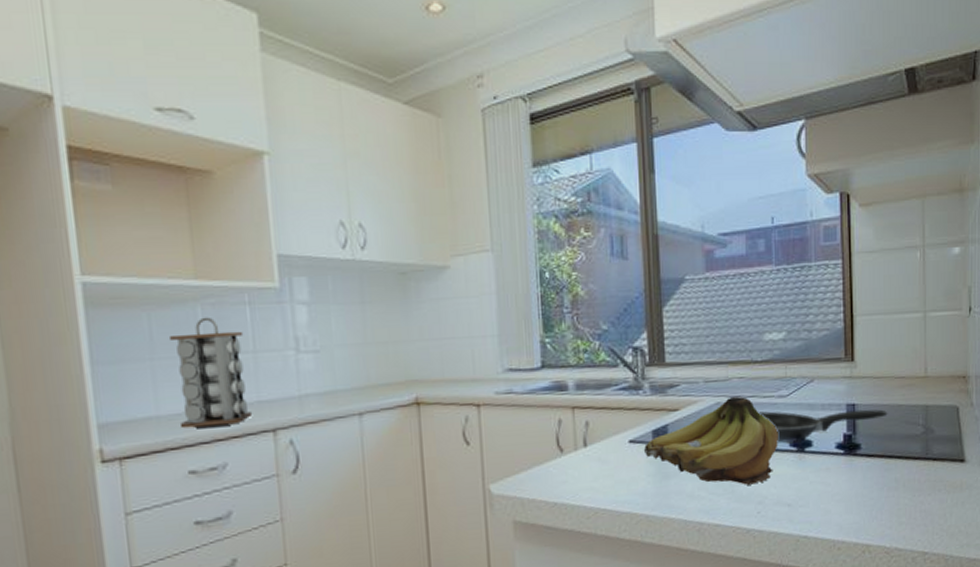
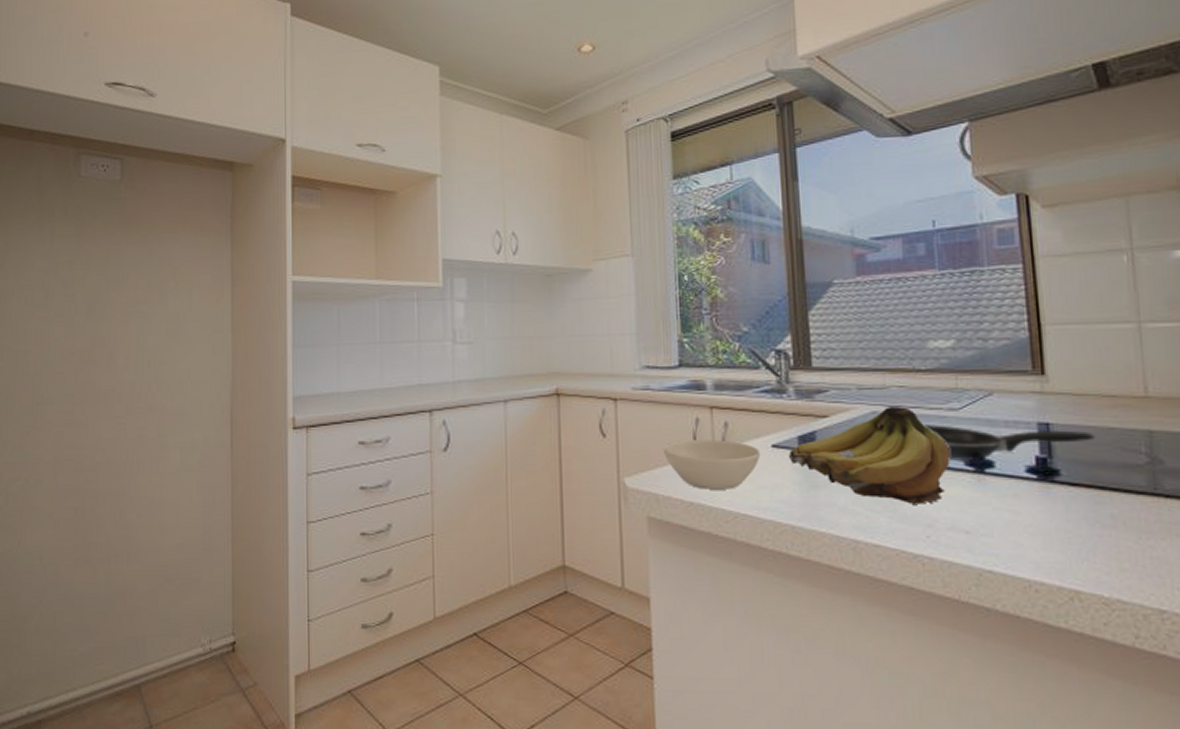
spice rack: present [168,317,253,429] -> none [352,310,414,406]
soup bowl: none [527,439,619,489] -> present [663,440,761,489]

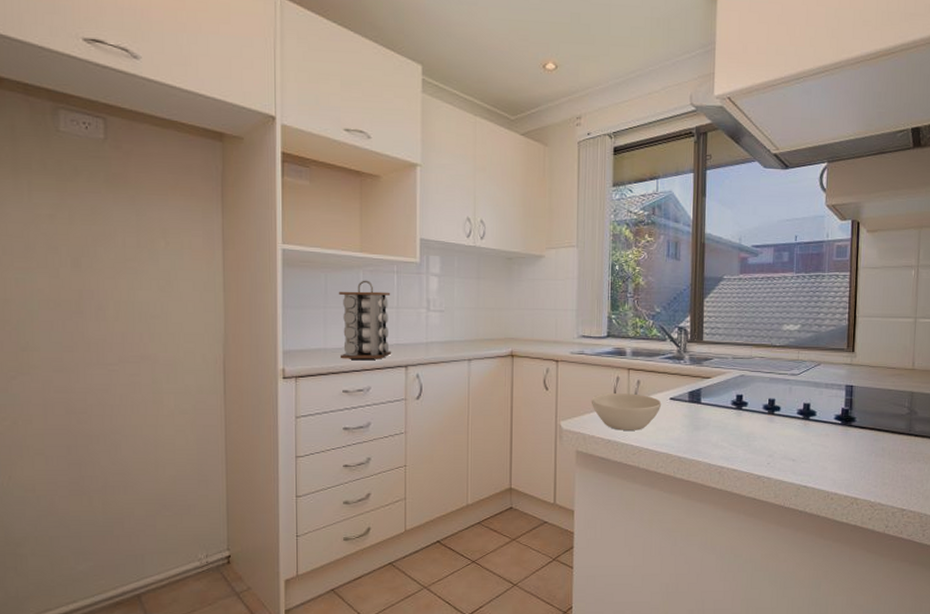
spice rack: none [352,310,414,406] -> present [338,280,392,361]
fruit: present [788,405,950,504] -> none [680,371,789,441]
frying pan: present [923,425,1096,461] -> none [774,385,880,411]

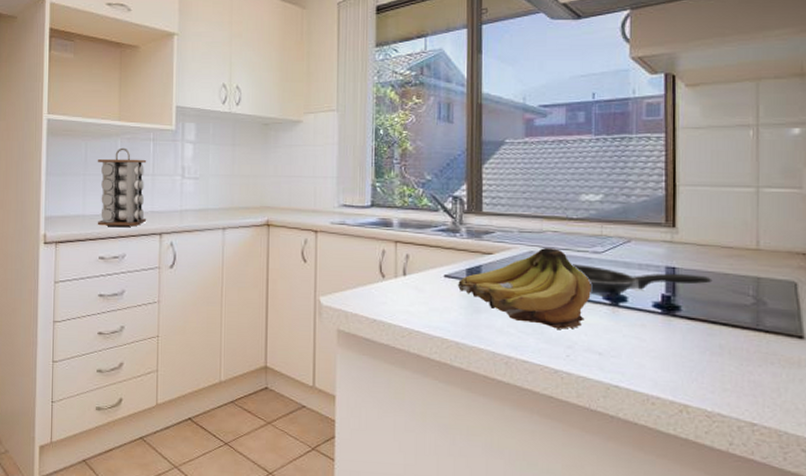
soup bowl: present [591,393,662,430] -> none [353,268,435,310]
fruit: none [680,371,789,441] -> present [457,247,591,330]
frying pan: none [774,385,880,411] -> present [571,264,713,296]

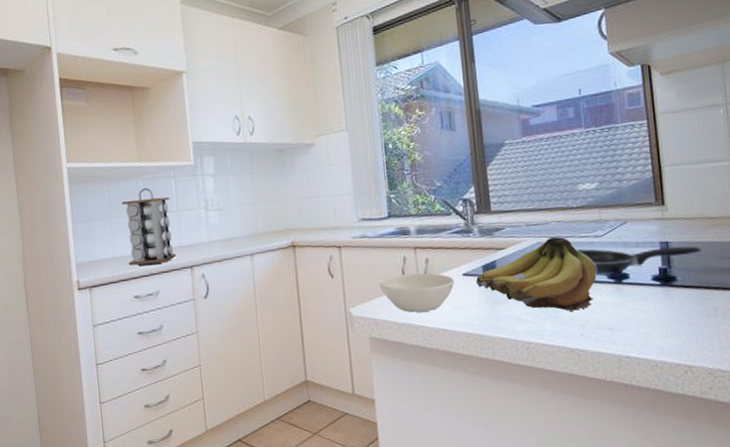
soup bowl: none [353,268,435,310] -> present [379,272,455,313]

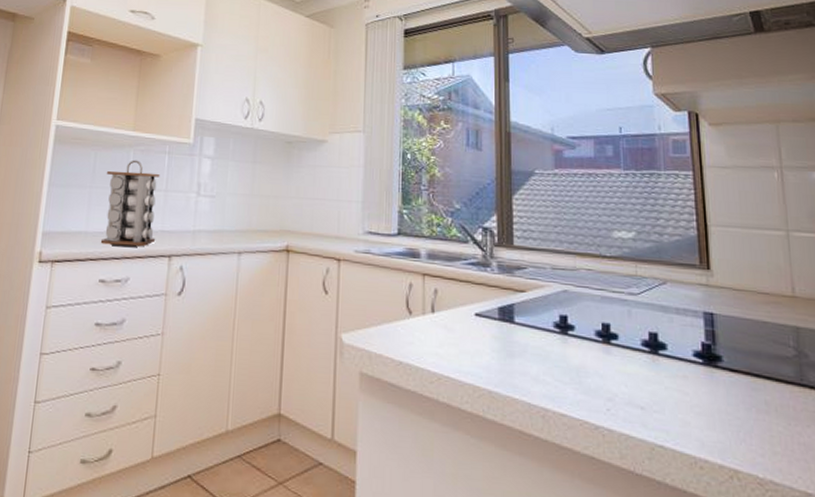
soup bowl: present [379,272,455,313] -> none [378,302,465,352]
fruit: present [475,236,597,311] -> none [489,286,629,379]
frying pan: present [576,246,702,276] -> none [607,306,752,342]

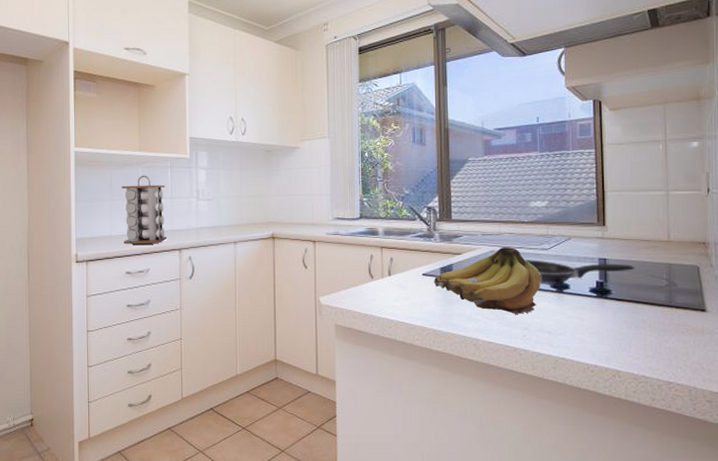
fruit: none [489,286,629,379] -> present [433,246,541,314]
frying pan: none [607,306,752,342] -> present [524,260,635,284]

